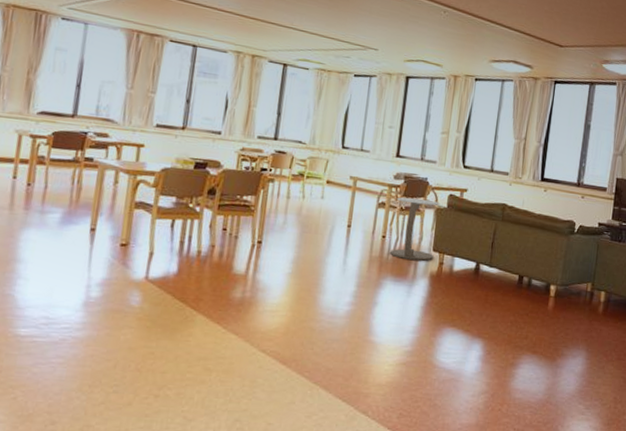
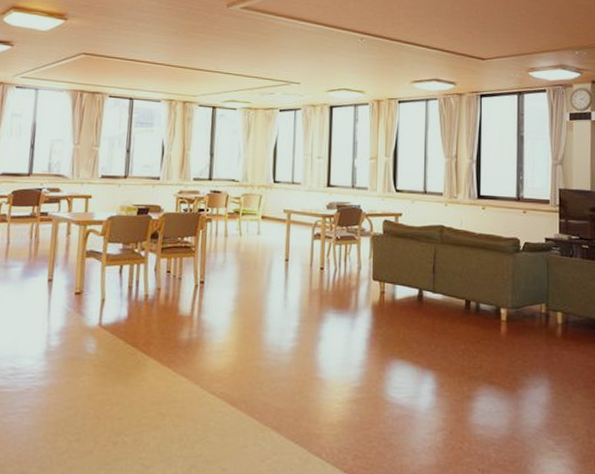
side table: present [389,197,441,261] -> none [329,226,376,291]

